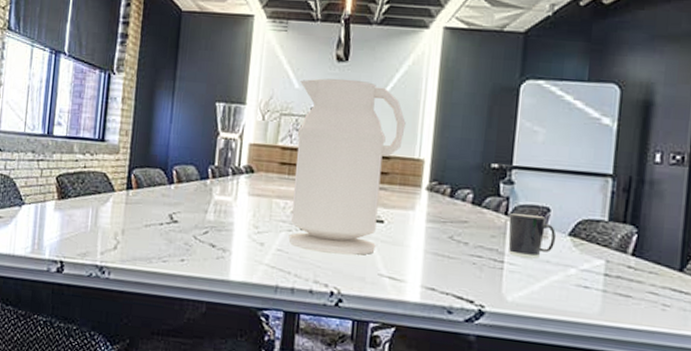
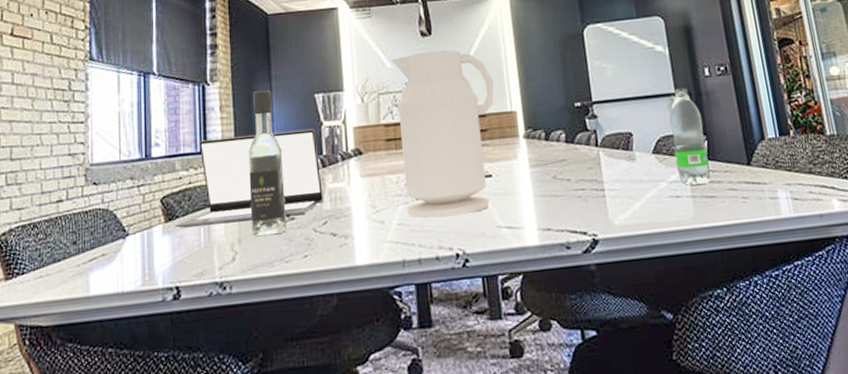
laptop: none [66,128,211,220] -> present [175,129,323,228]
bottle: none [135,89,176,234] -> present [248,90,287,237]
mug: present [508,212,557,259] -> none [599,141,643,183]
bottle: none [592,170,638,280] -> present [669,88,711,185]

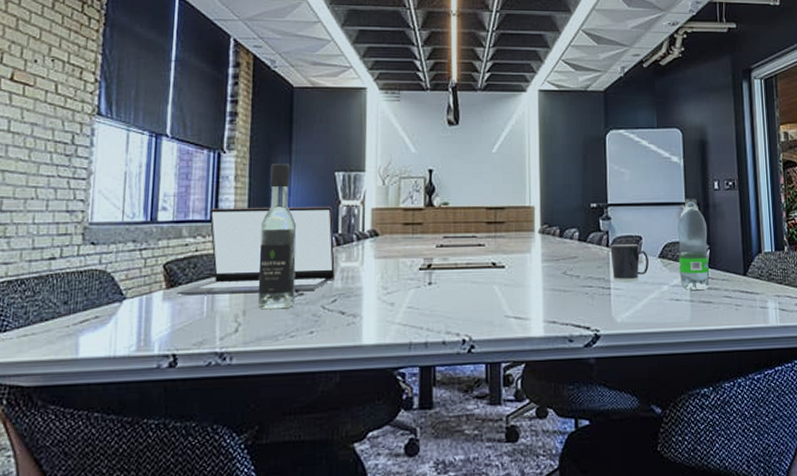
water jug: present [391,50,494,219] -> none [416,140,515,304]
mug: none [599,141,643,183] -> present [610,243,650,282]

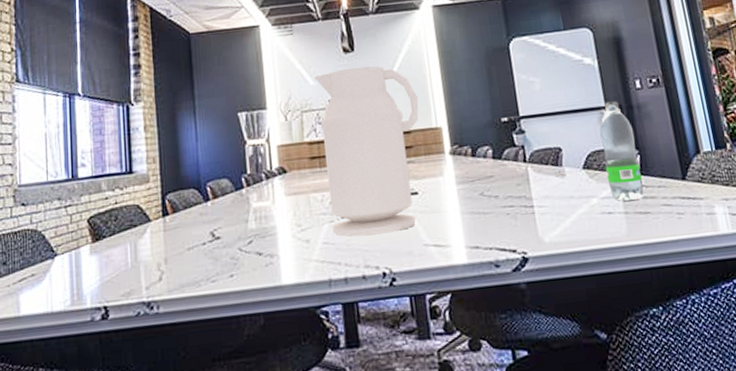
laptop: present [177,207,335,296] -> none [102,148,248,248]
bottle: present [257,164,297,310] -> none [172,109,212,257]
water jug: none [416,140,515,304] -> present [314,66,419,237]
mug: present [610,243,650,282] -> none [527,156,573,199]

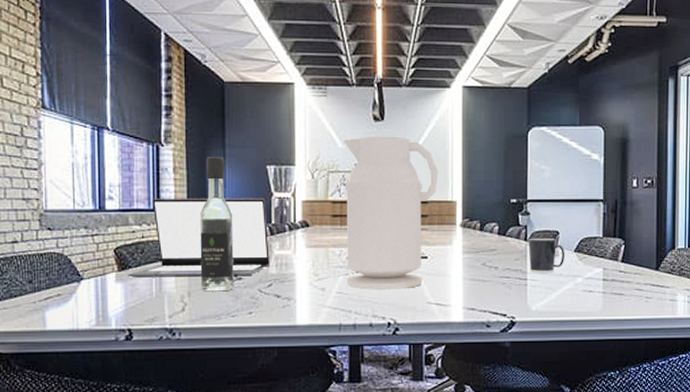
laptop: none [102,148,248,248] -> present [128,199,270,277]
bottle: none [172,109,212,257] -> present [199,157,234,292]
mug: none [527,156,573,199] -> present [528,238,565,274]
bottle: present [599,101,644,201] -> none [593,196,623,282]

